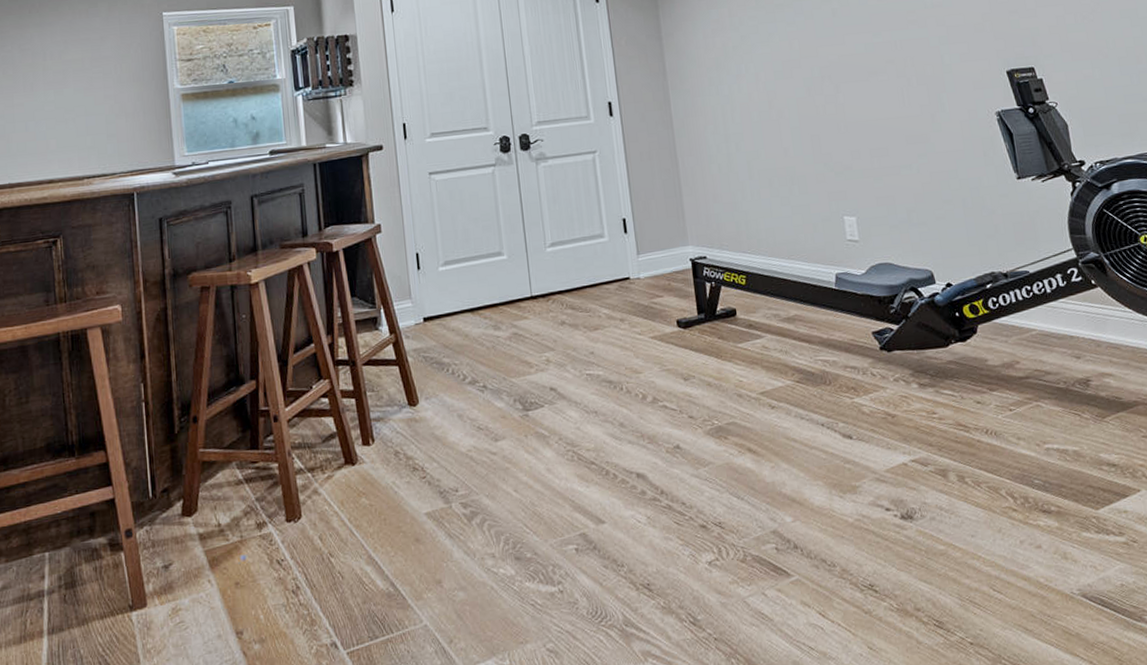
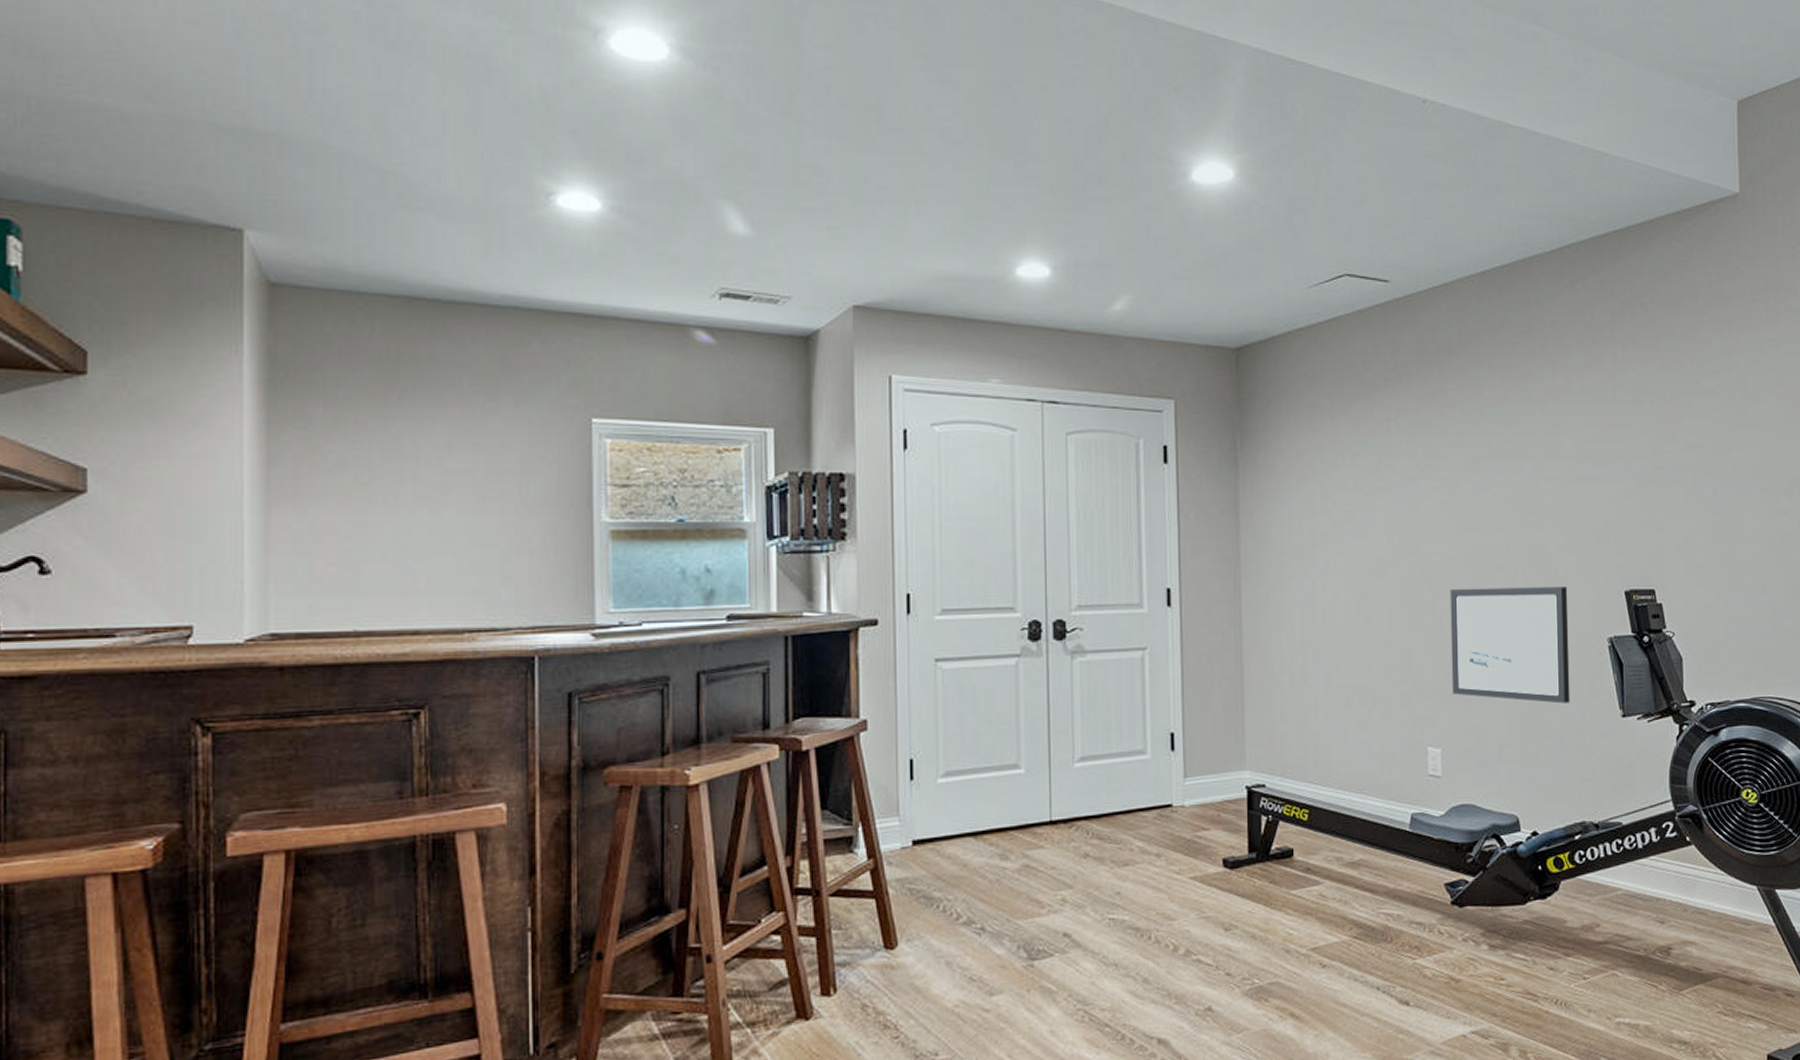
wall art: none [848,72,968,172] -> present [1450,587,1570,704]

